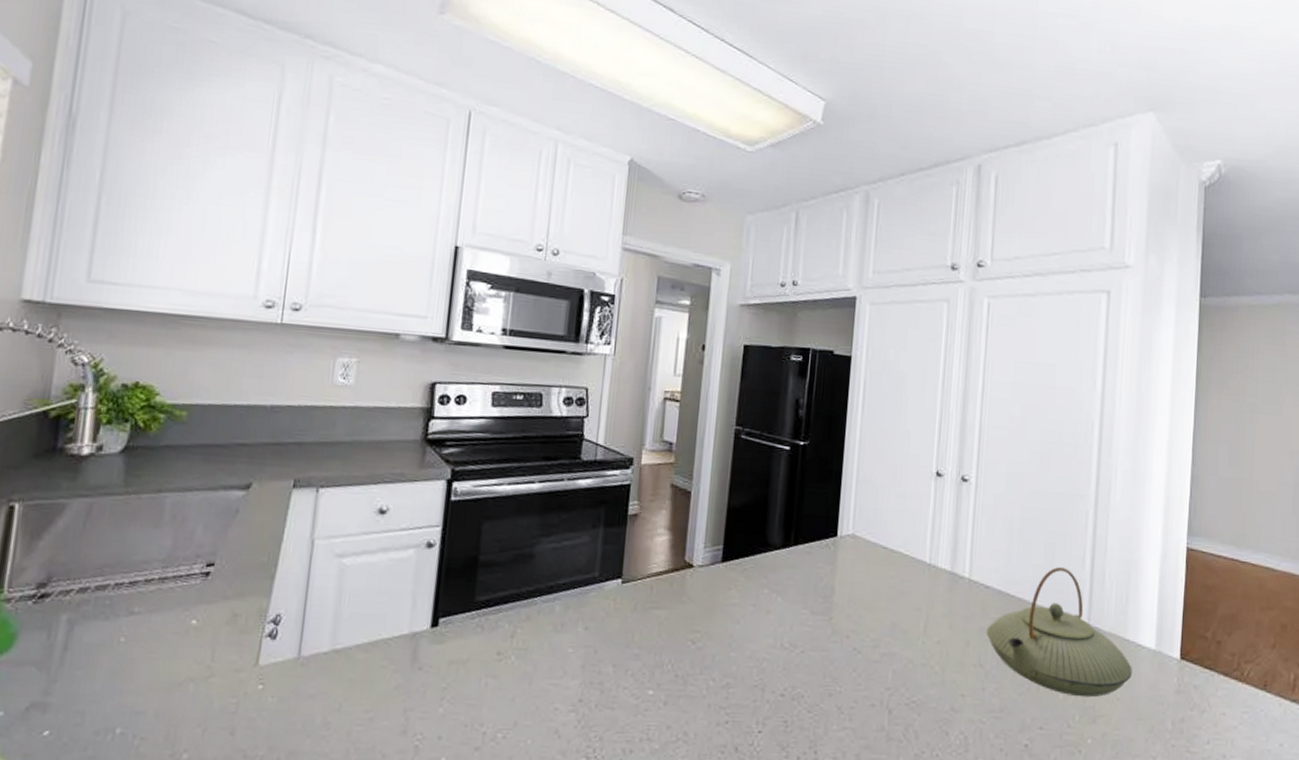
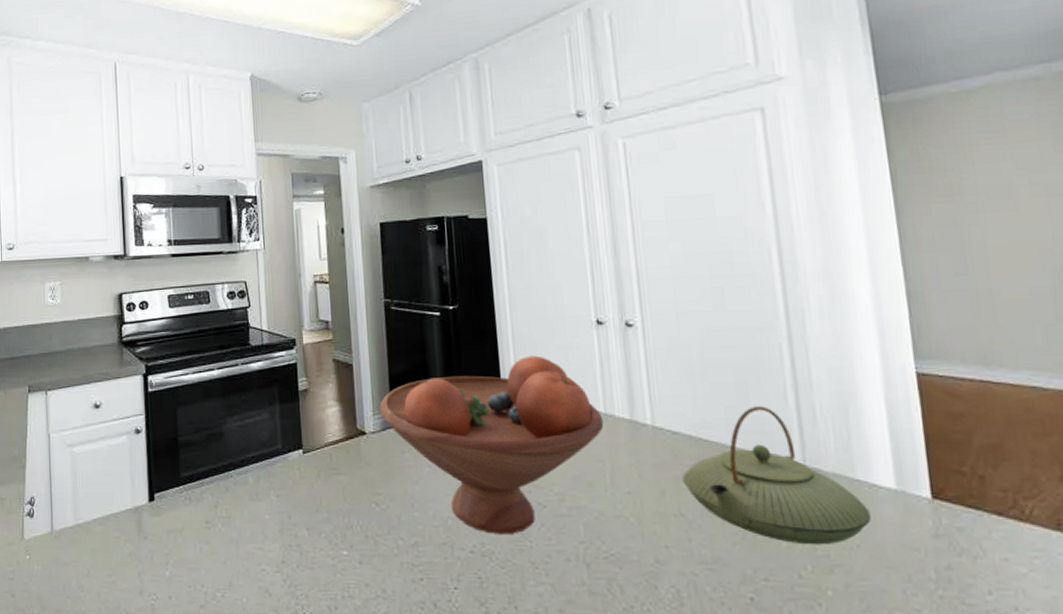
fruit bowl: none [712,500,927,678] -> present [379,355,604,534]

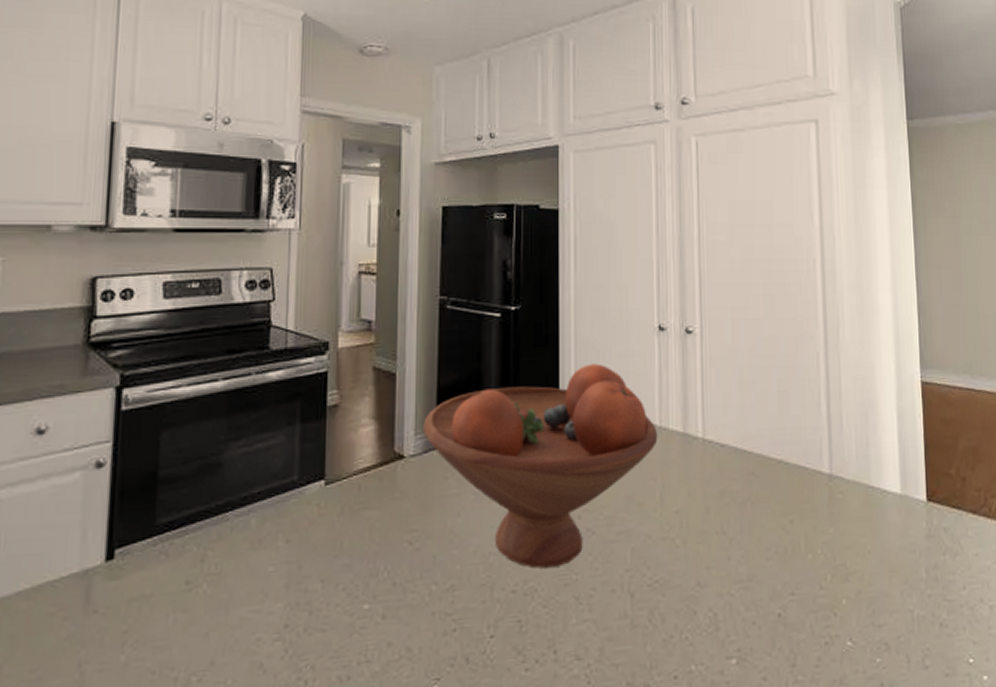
teapot: present [682,406,871,545] -> none [726,416,880,555]

